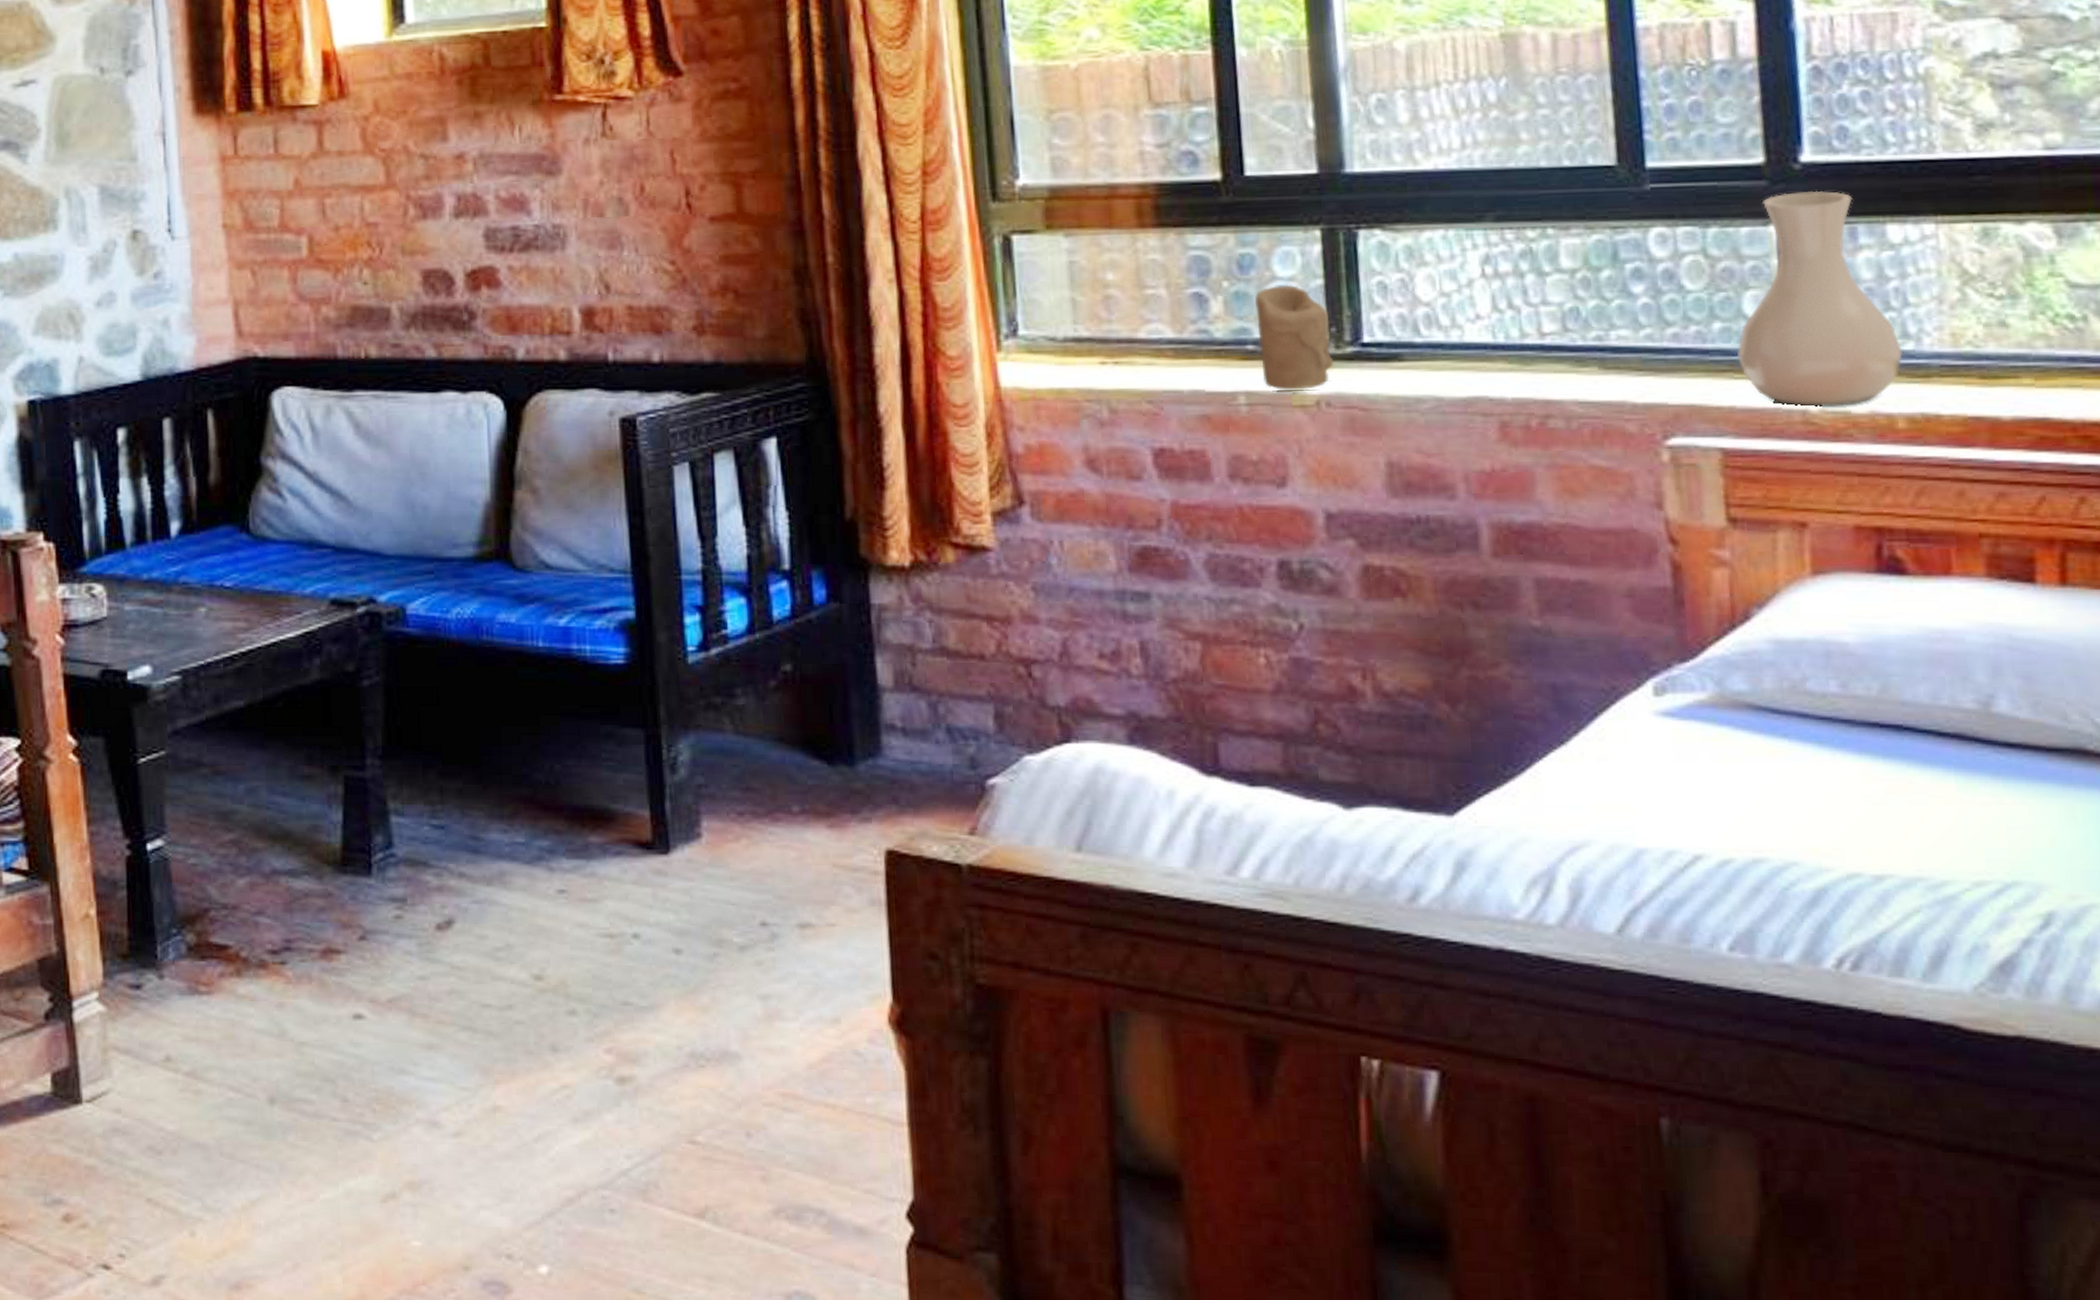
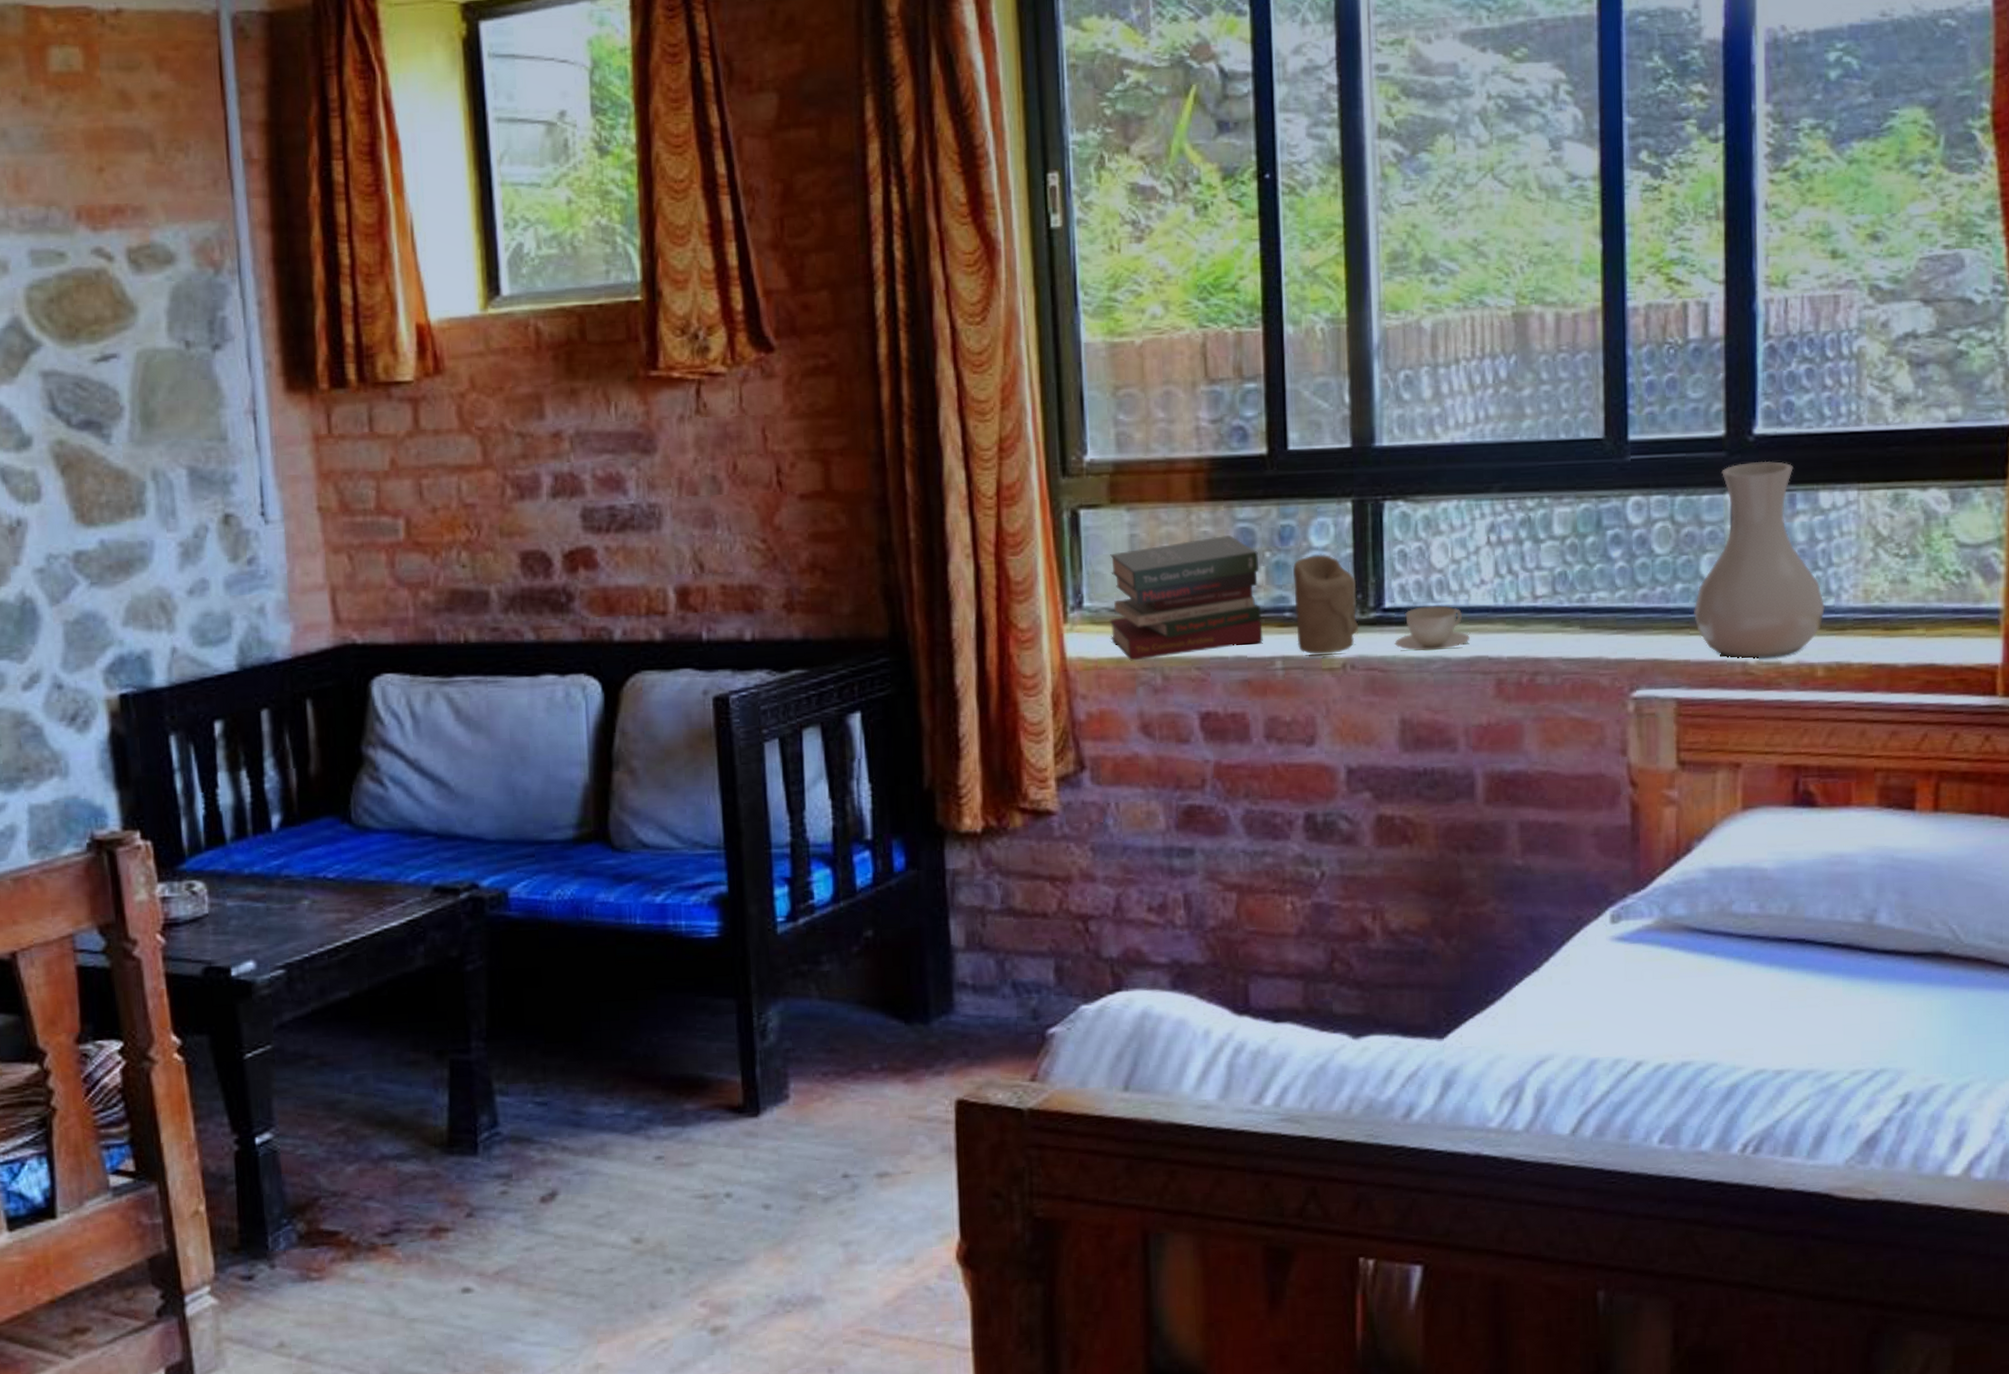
books: none [1047,264,1223,392] -> present [1109,535,1263,661]
teacup: none [1376,341,1465,391] -> present [1394,605,1470,652]

